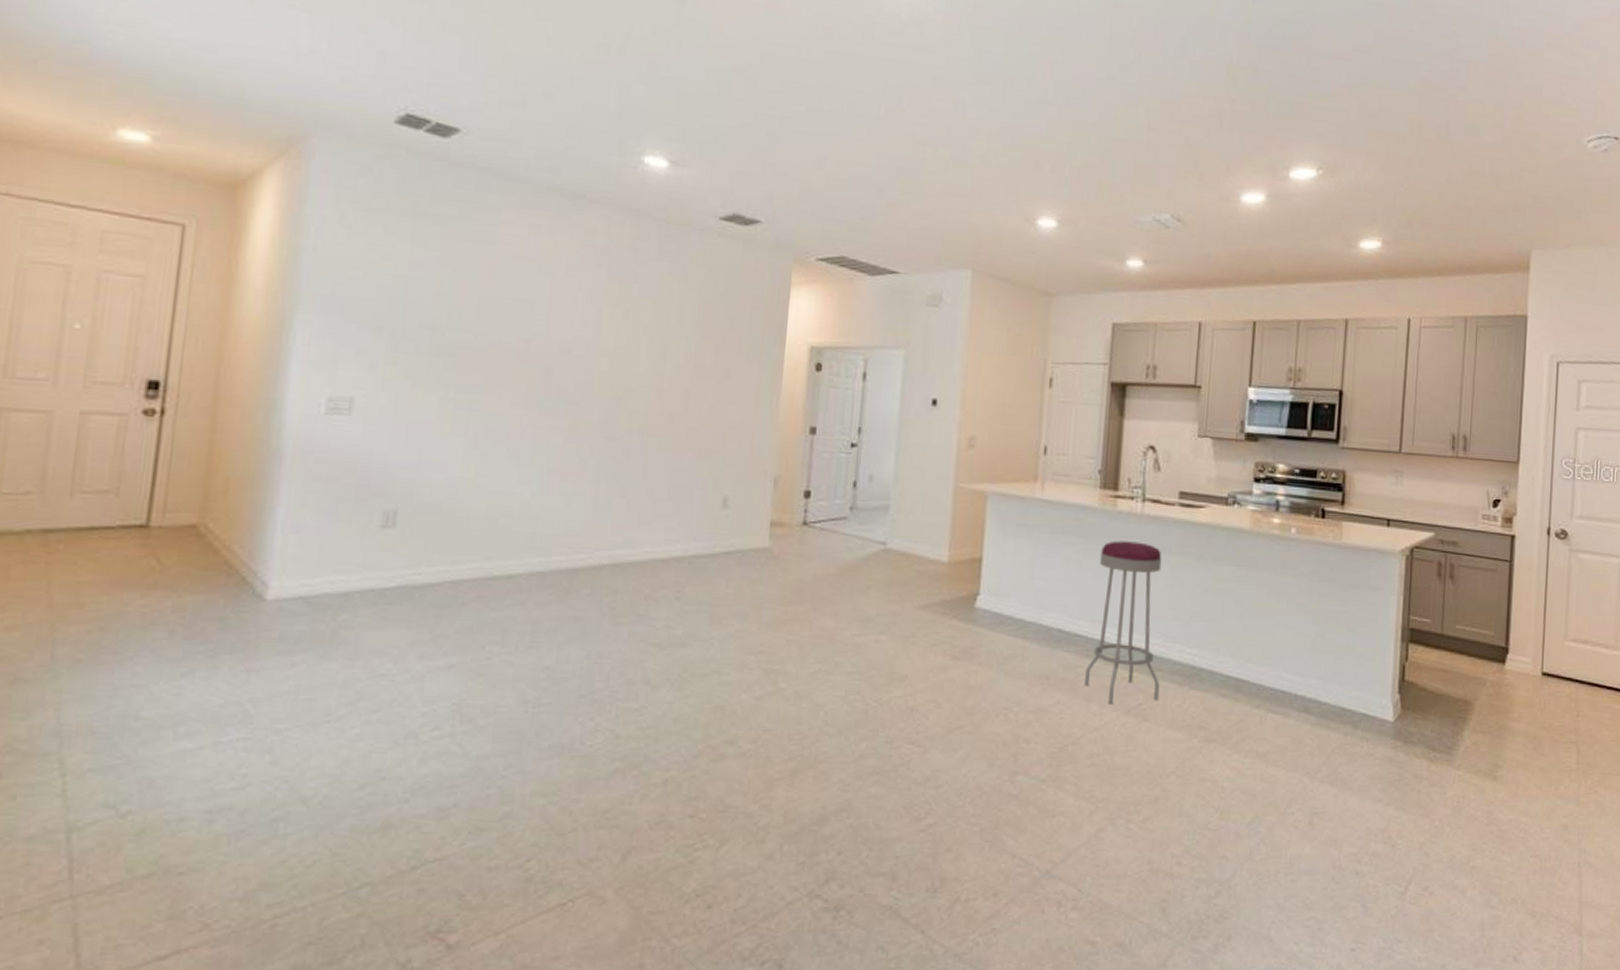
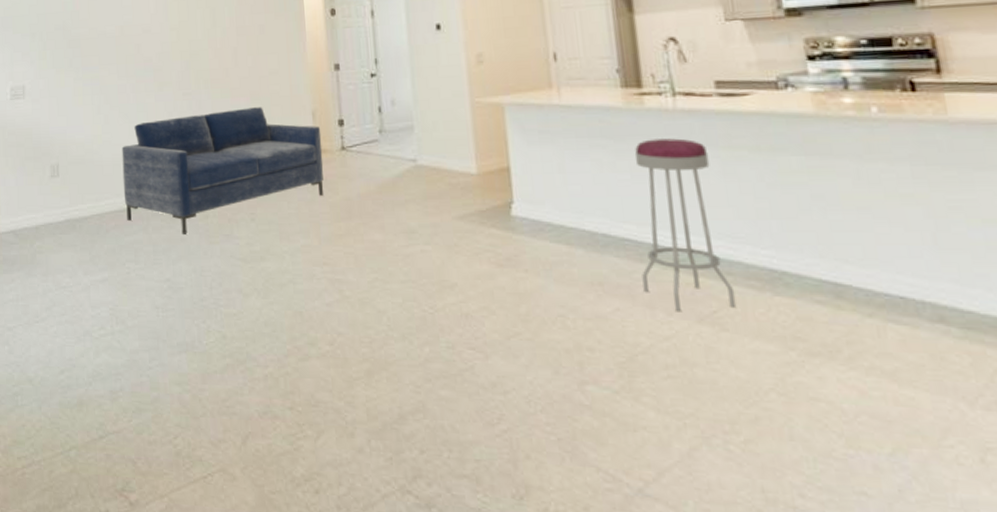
sofa: none [497,464,782,612] -> present [121,107,324,234]

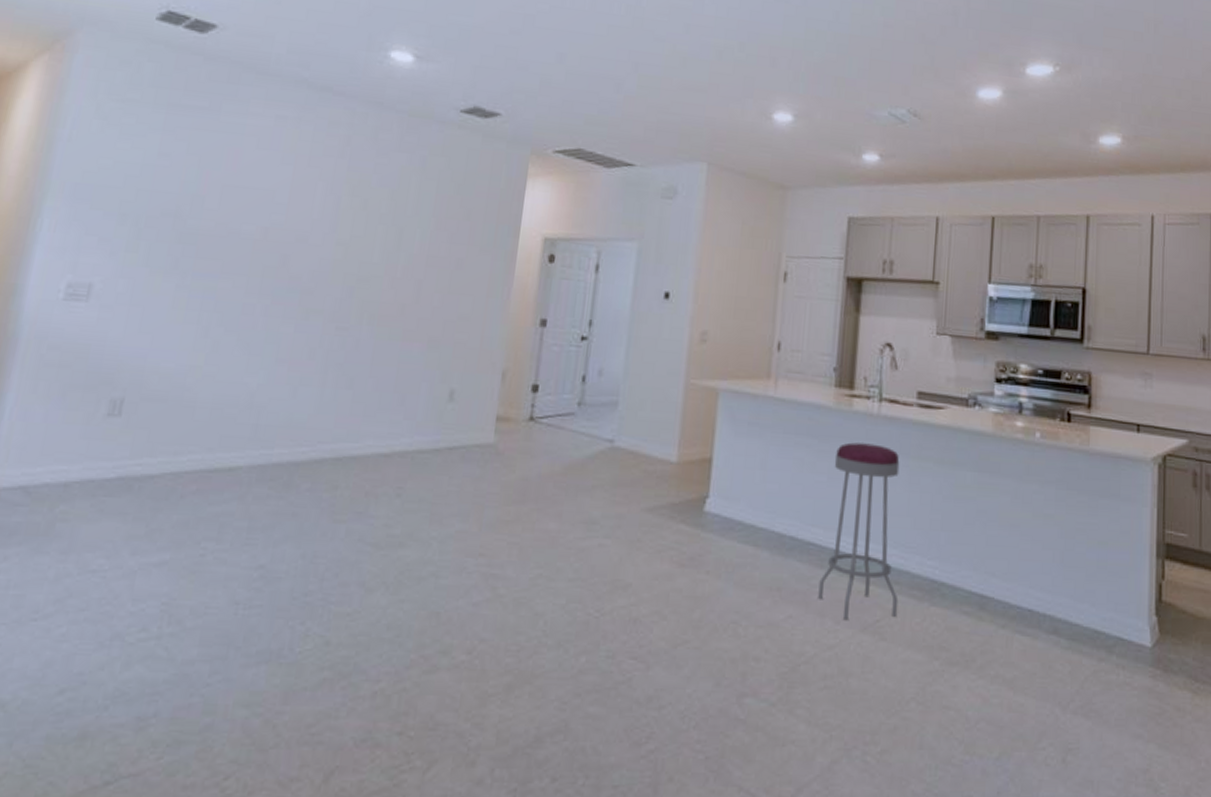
sofa: present [121,107,324,234] -> none [217,356,509,508]

